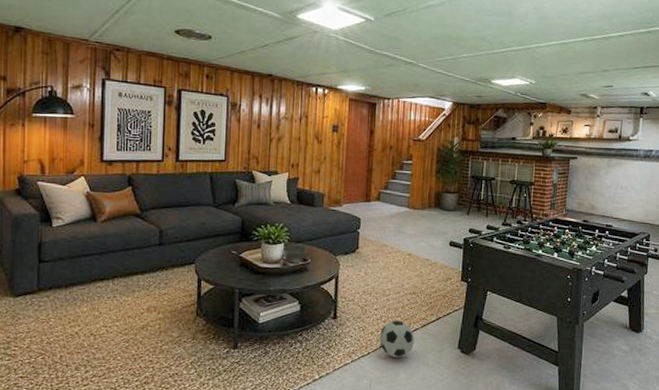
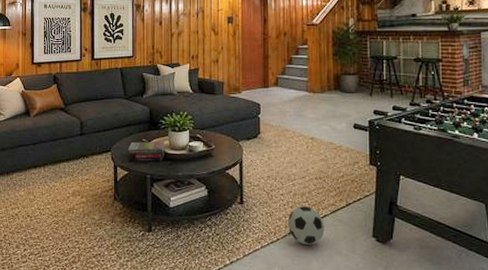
books: none [214,253,257,276] -> present [127,141,165,162]
bowl: present [282,245,307,265] -> none [188,132,211,151]

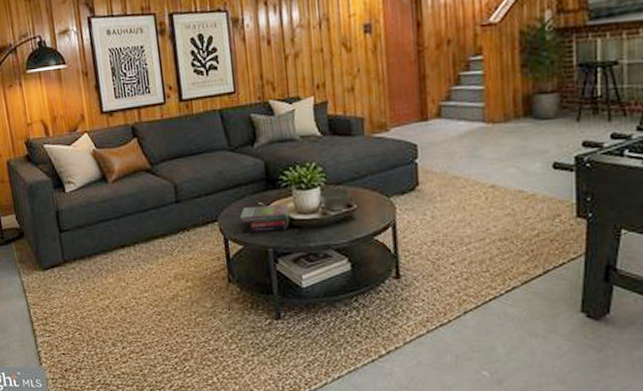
bowl: none [188,132,211,151] -> present [319,187,351,213]
soccer ball: present [288,206,324,246] -> none [462,277,513,327]

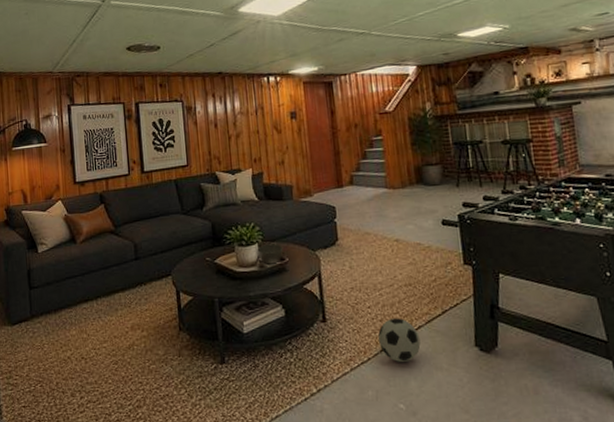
books: present [239,204,290,233] -> none [190,259,233,285]
soccer ball: none [462,277,513,327] -> present [378,318,421,363]

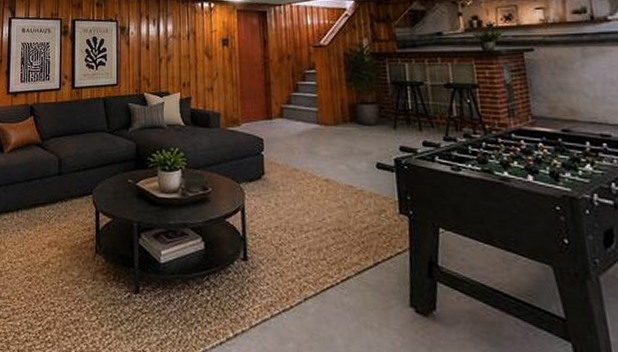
soccer ball: present [378,318,421,363] -> none [303,265,349,316]

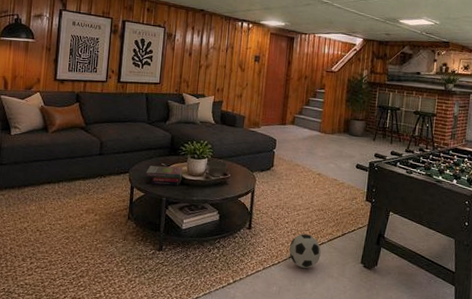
books: none [111,183,154,208] -> present [145,165,183,186]
soccer ball: none [303,265,349,316] -> present [289,234,321,269]

